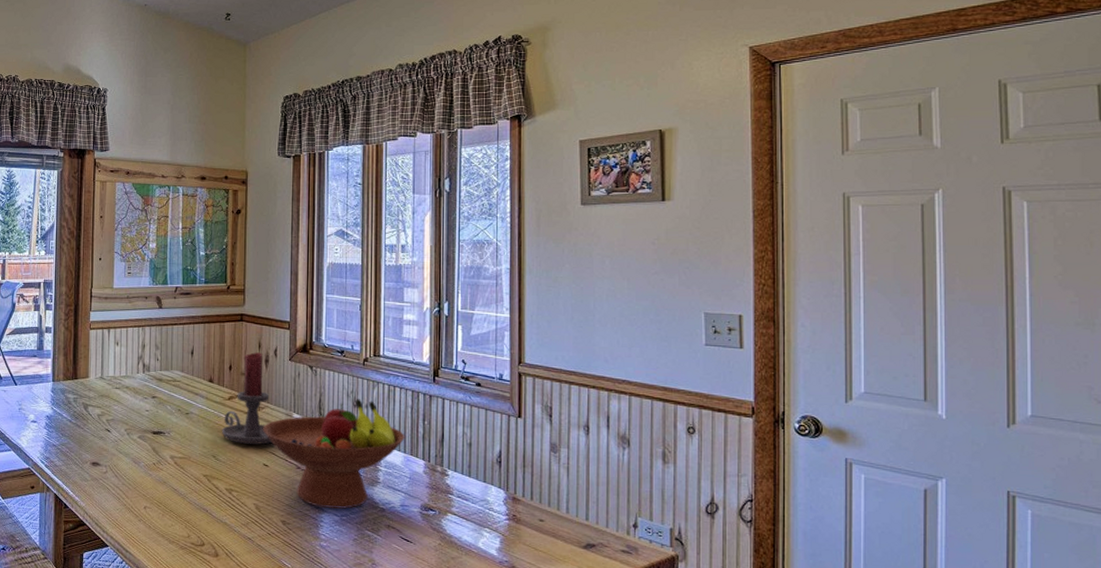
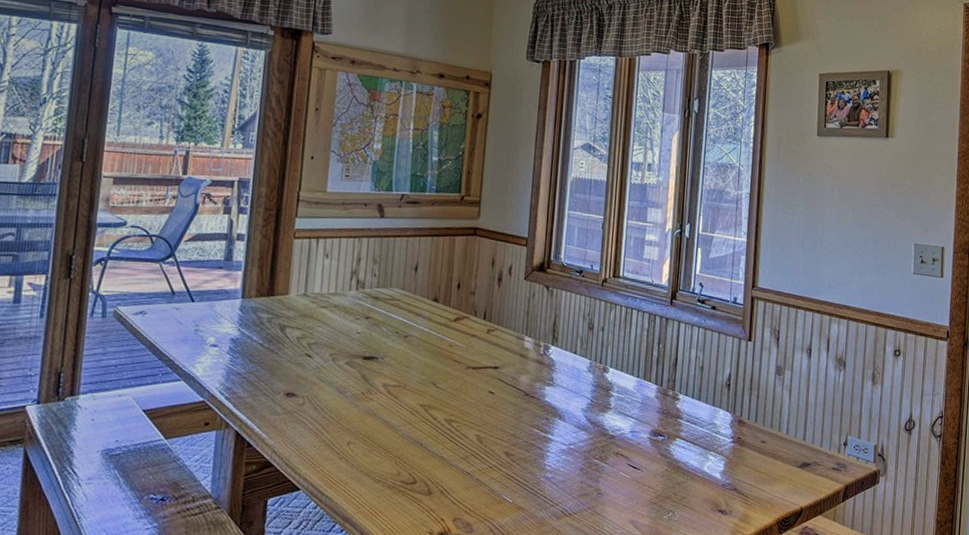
candle holder: present [221,352,272,445] -> none [444,270,501,370]
fruit bowl: present [263,399,405,509] -> none [491,321,640,438]

